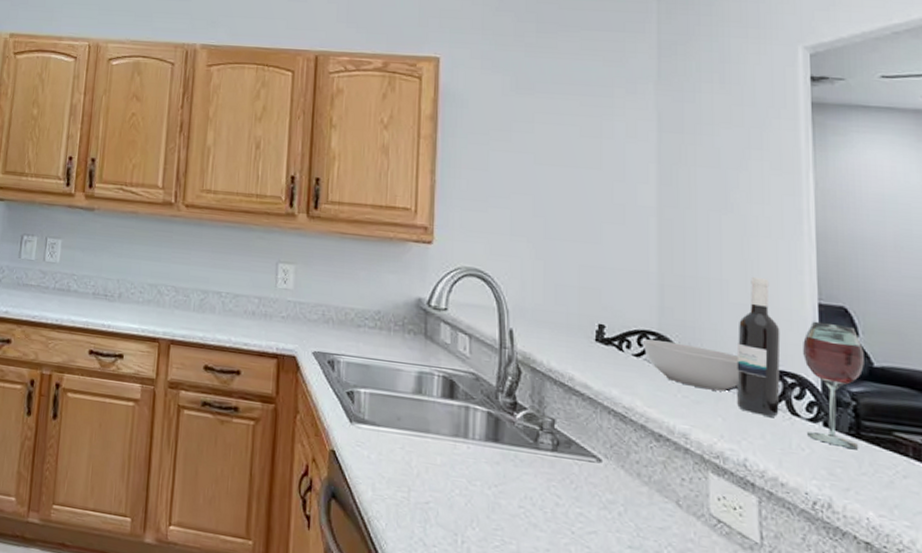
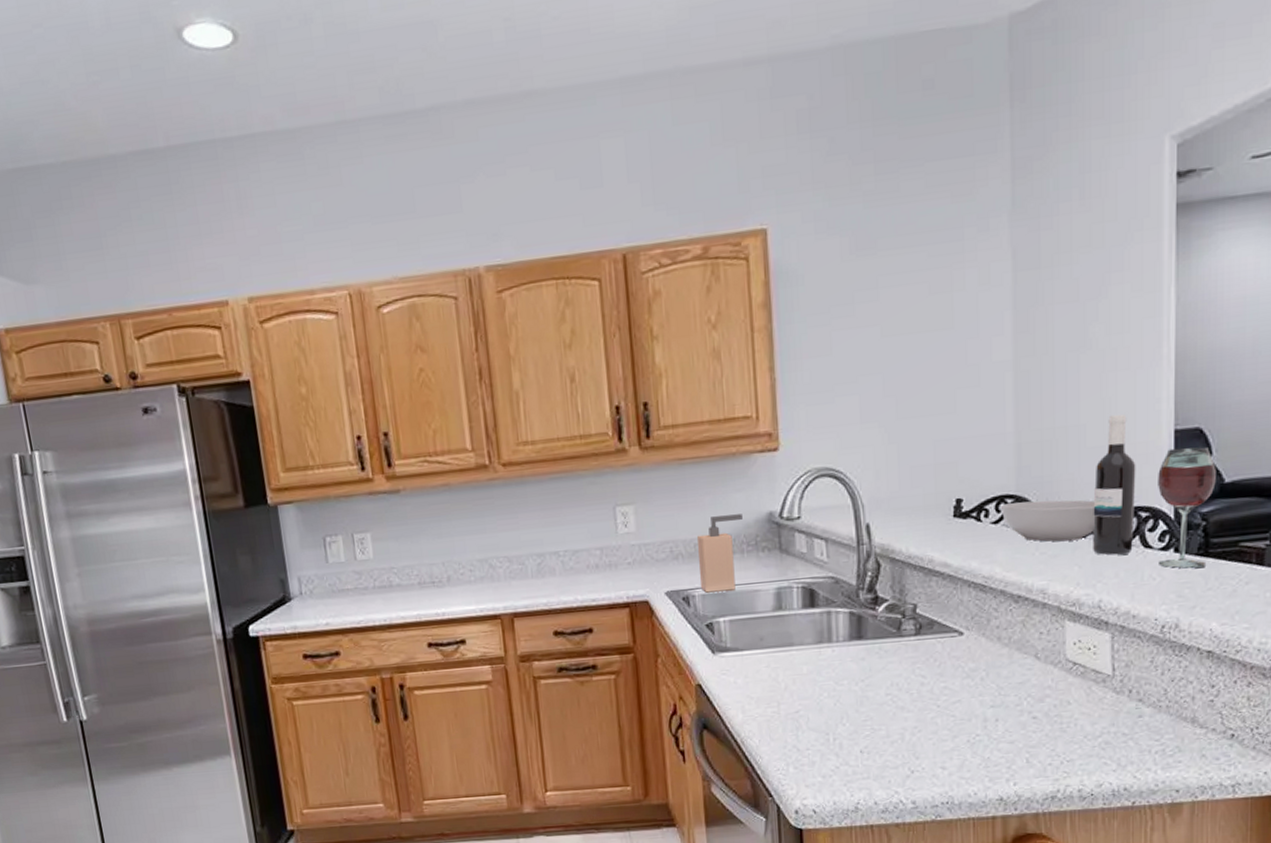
soap dispenser: none [347,291,393,365] -> present [697,514,743,593]

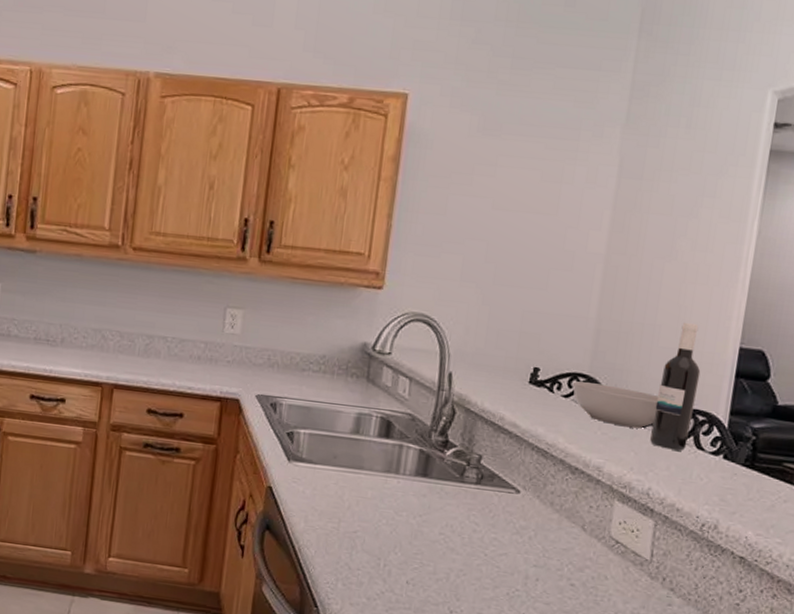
soap dispenser: present [697,514,743,593] -> none [289,336,339,407]
wineglass: present [1157,447,1216,569] -> none [706,363,772,478]

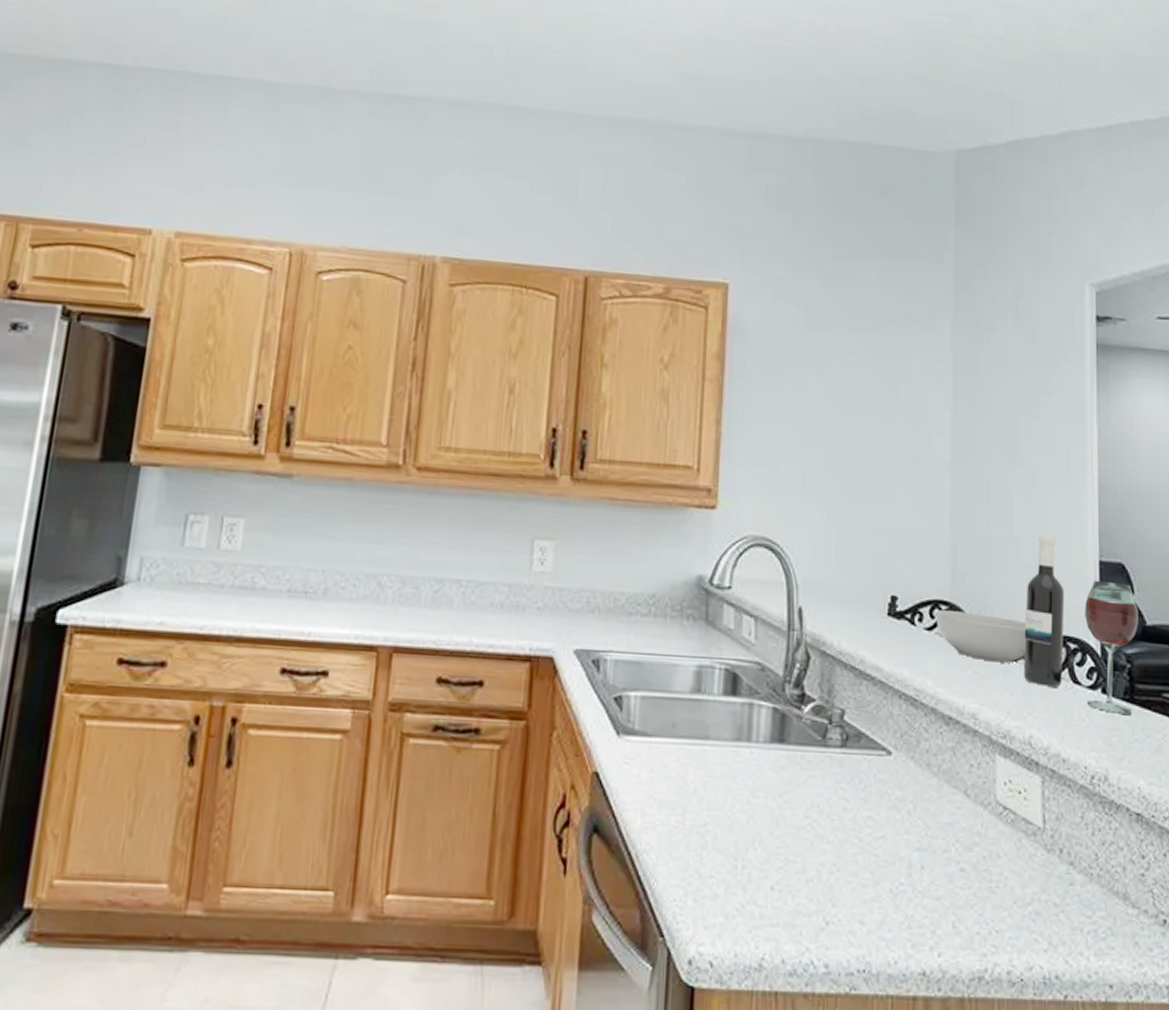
wineglass: none [706,363,772,478] -> present [1085,580,1138,714]

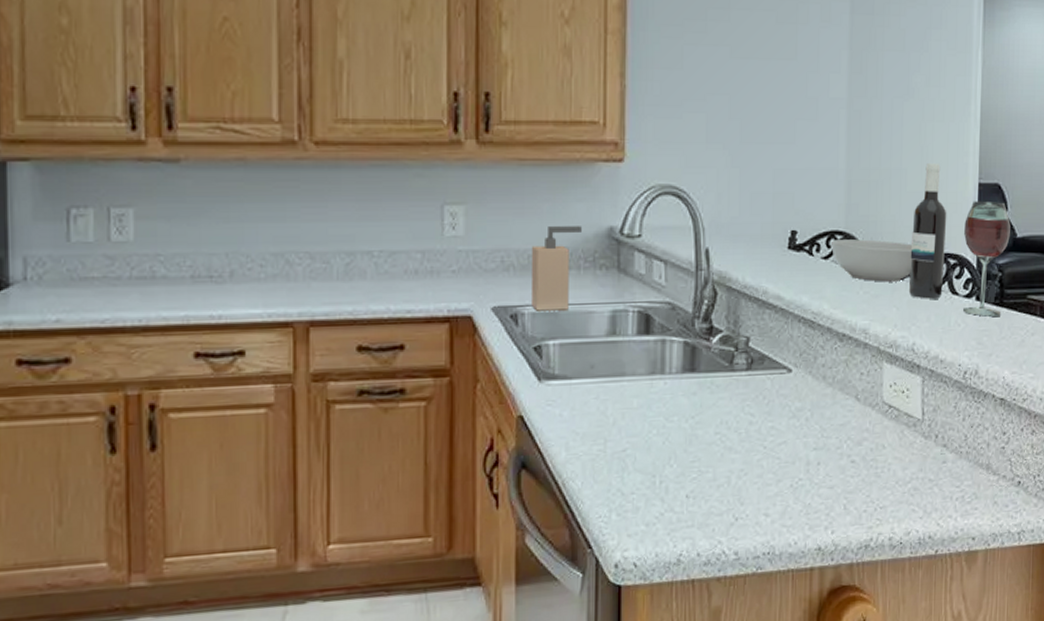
soap dispenser: none [615,570,670,660] -> present [532,226,582,311]

